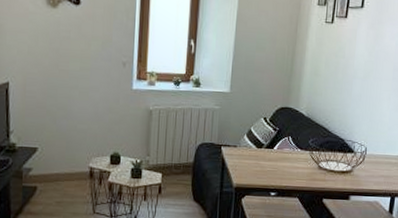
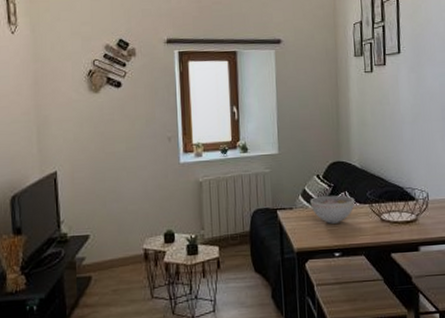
bowl: none [254,138,296,166] -> present [310,195,355,224]

